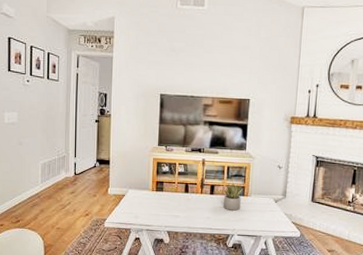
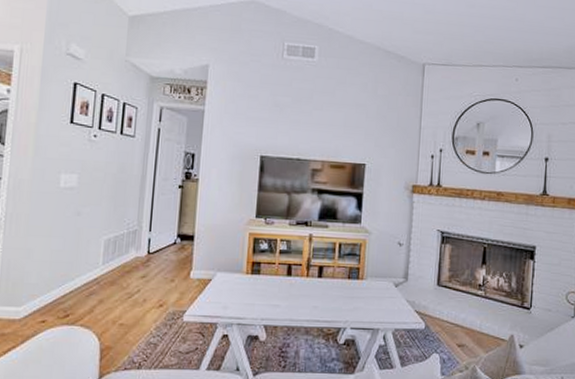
succulent plant: present [223,183,243,211] -> none [334,263,357,298]

